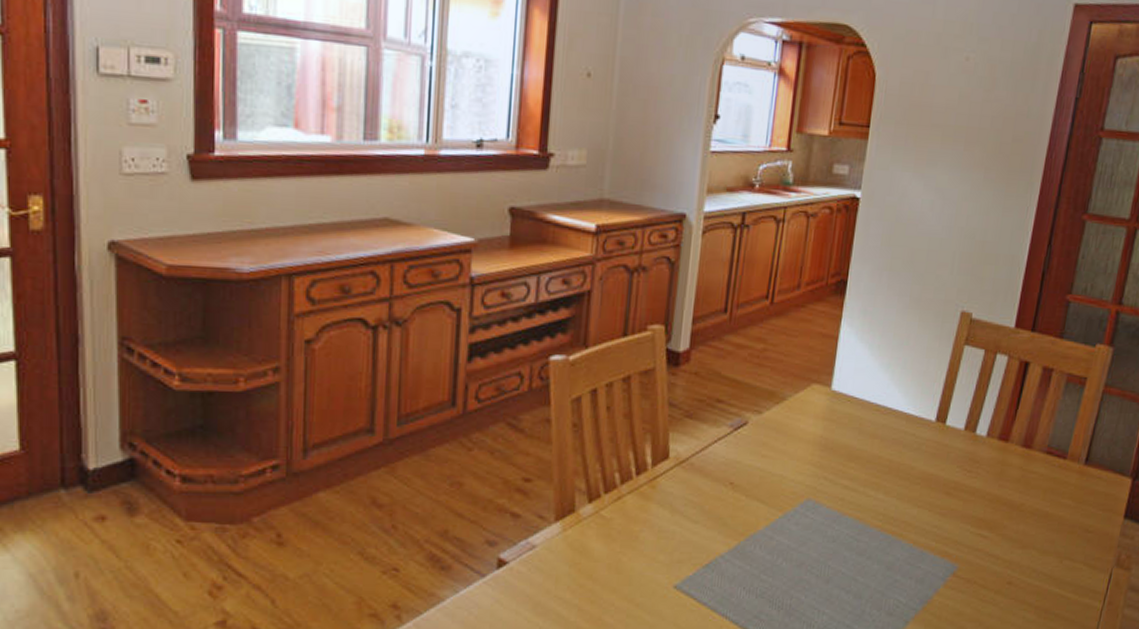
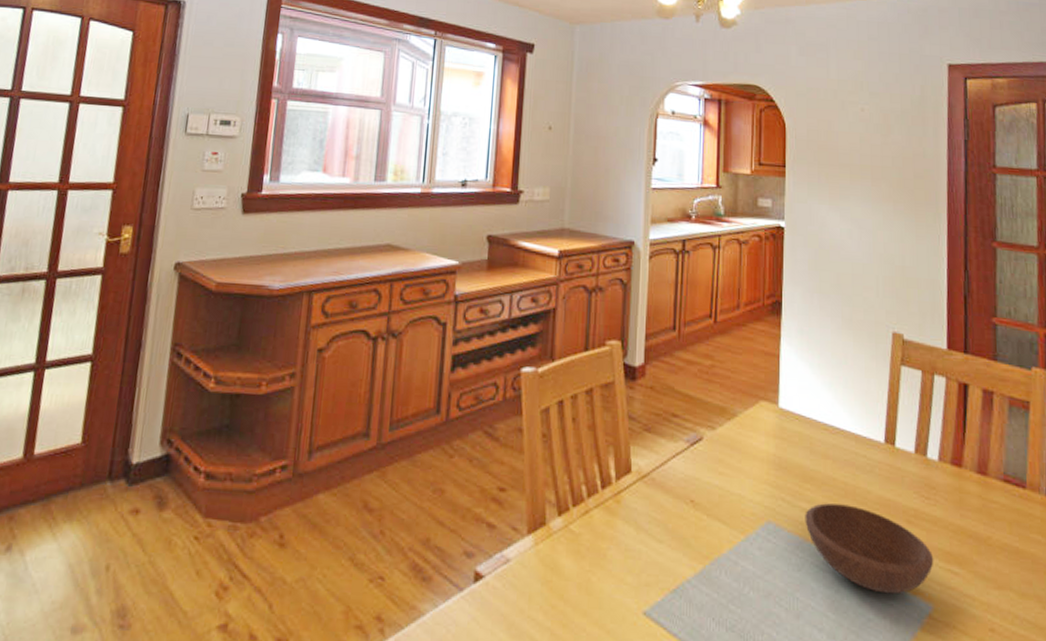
bowl: none [845,480,967,558] -> present [805,503,934,594]

